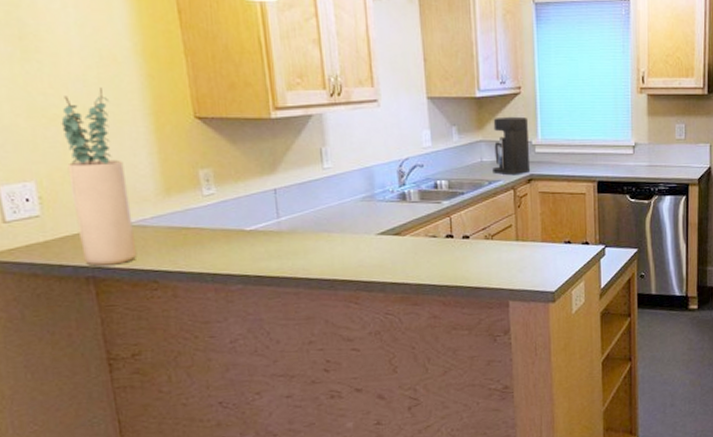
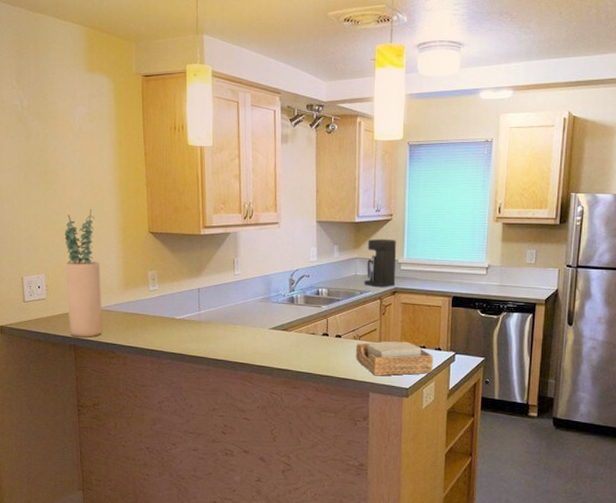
napkin holder: none [488,237,581,281] -> present [355,341,433,376]

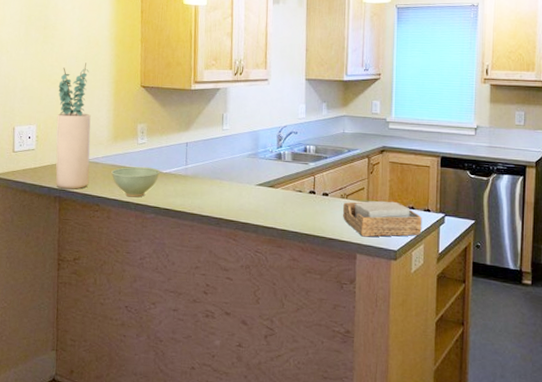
bowl: none [124,313,173,344] -> present [111,166,160,198]
coffee maker: present [364,238,397,288] -> none [352,97,385,146]

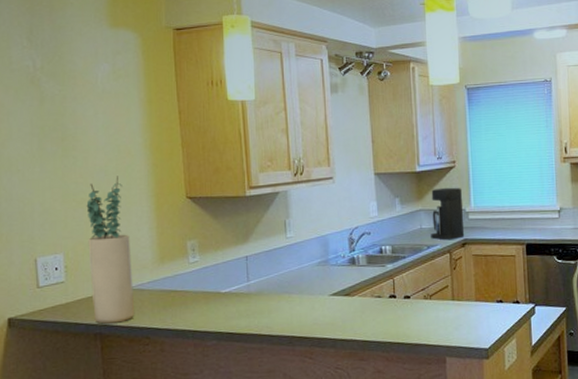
bowl: present [111,166,160,198] -> none [160,288,218,325]
napkin holder: present [342,200,422,237] -> none [426,296,513,338]
coffee maker: none [352,97,385,146] -> present [431,187,465,241]

